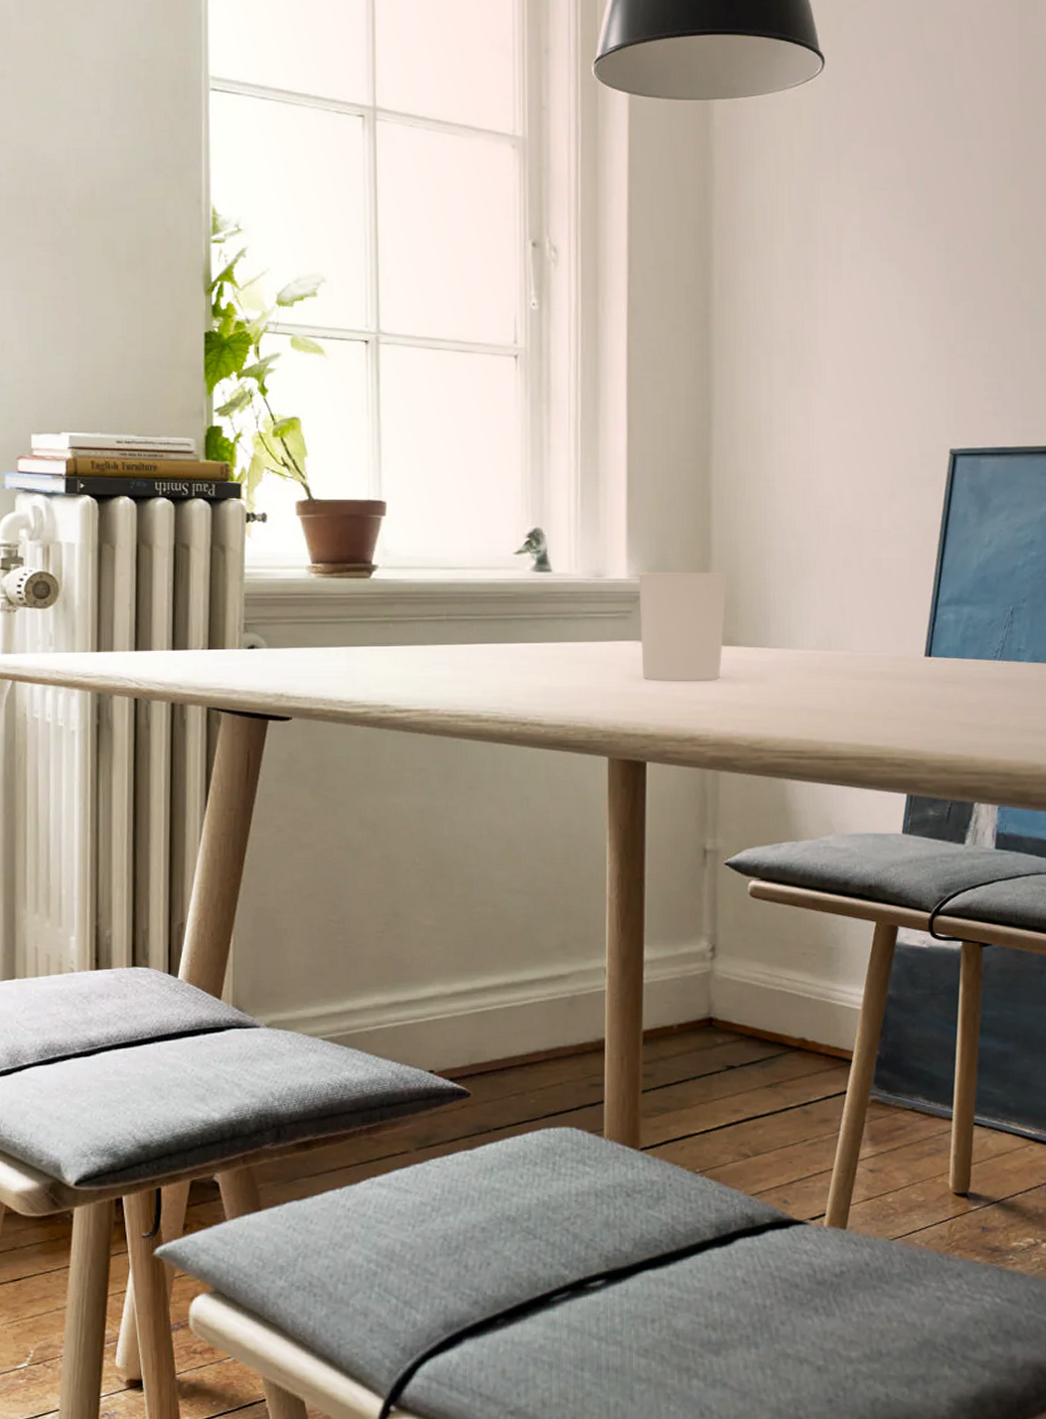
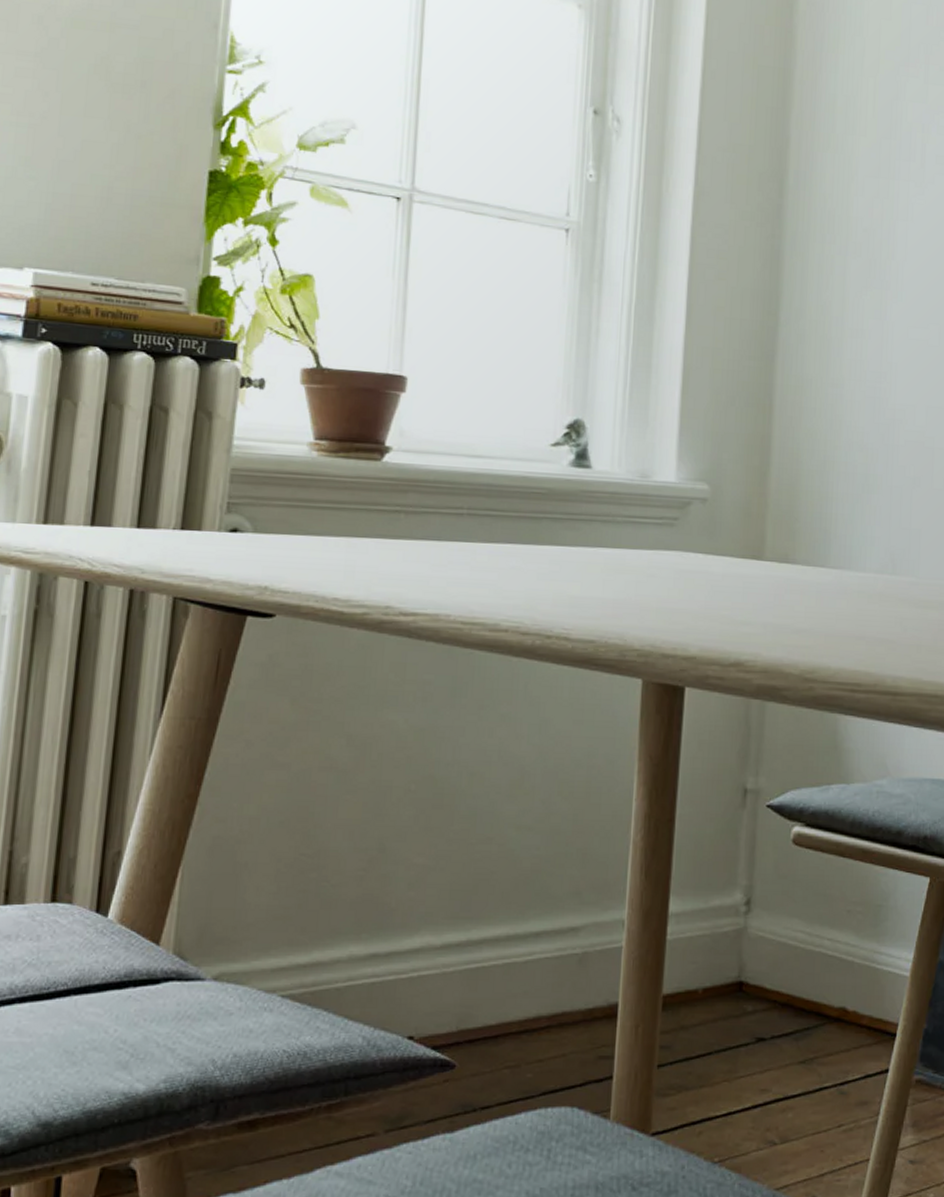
mug: present [638,572,728,682] -> none [686,476,787,602]

